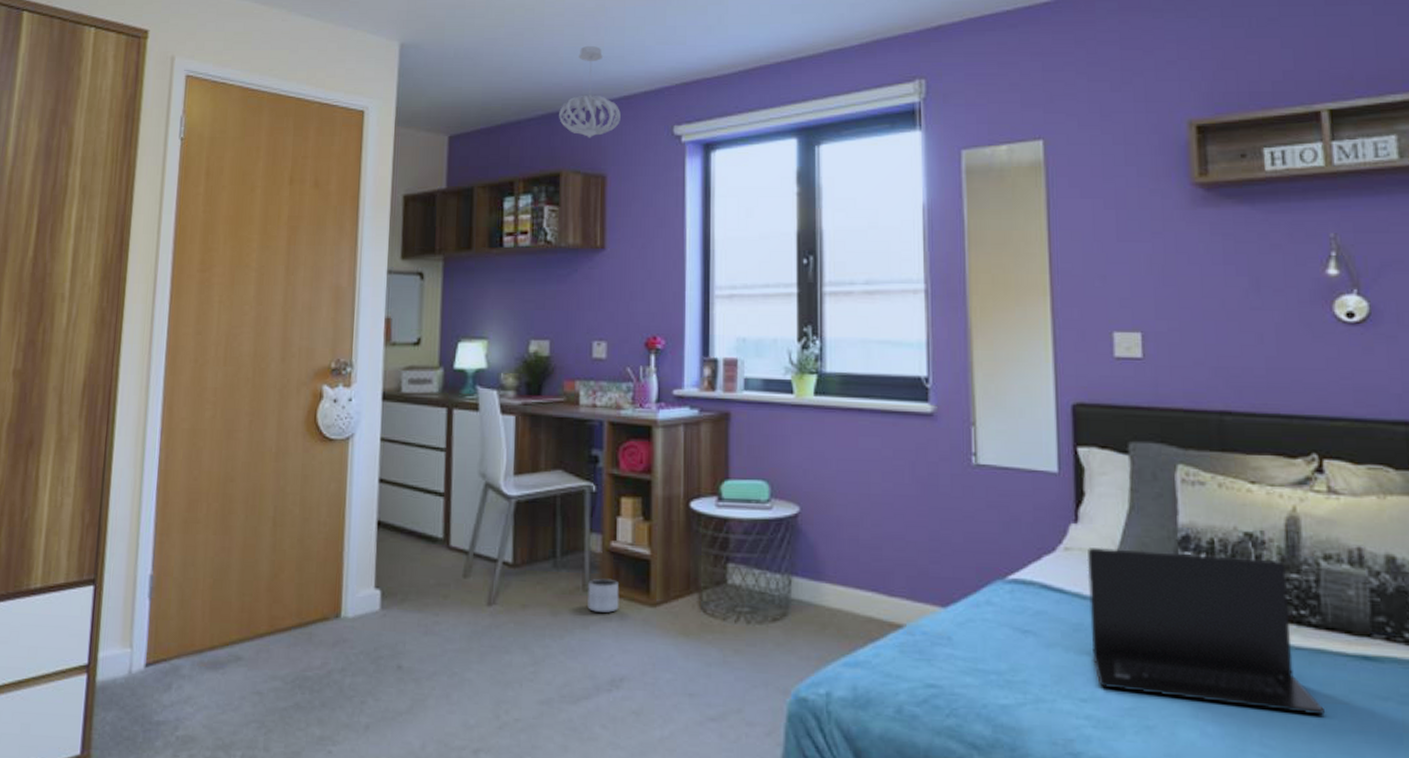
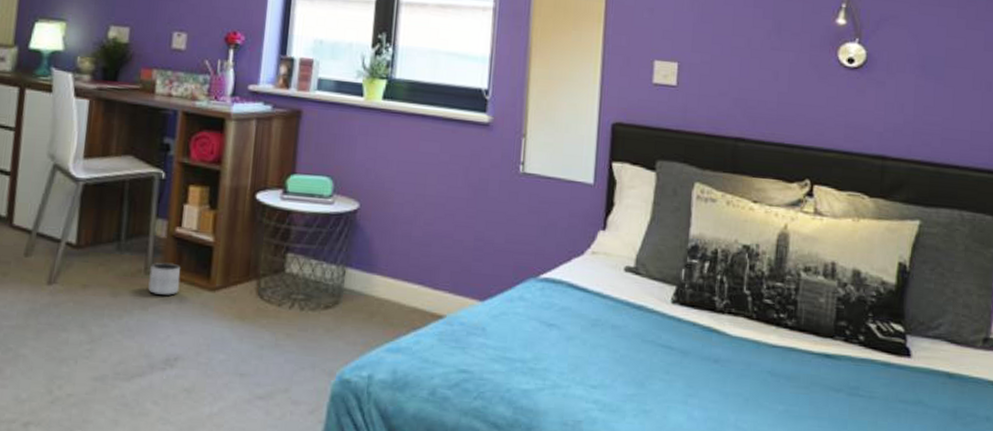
laptop: present [1087,547,1325,716] -> none [604,252,789,404]

